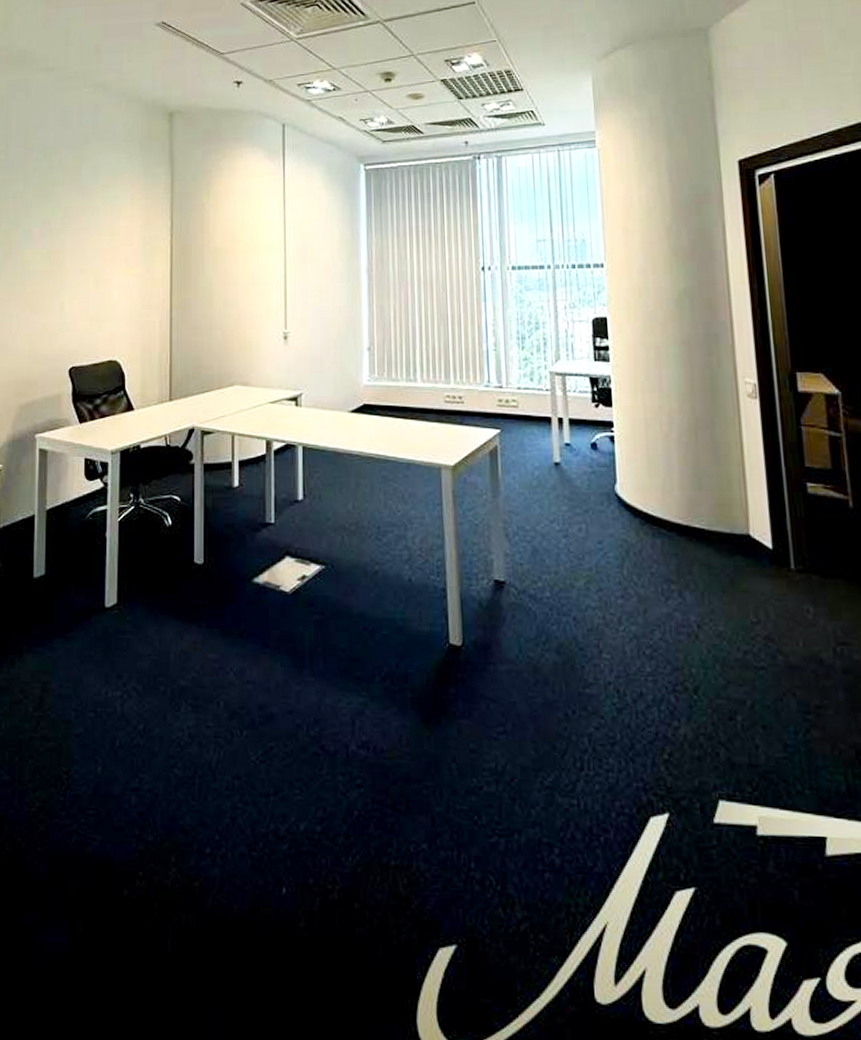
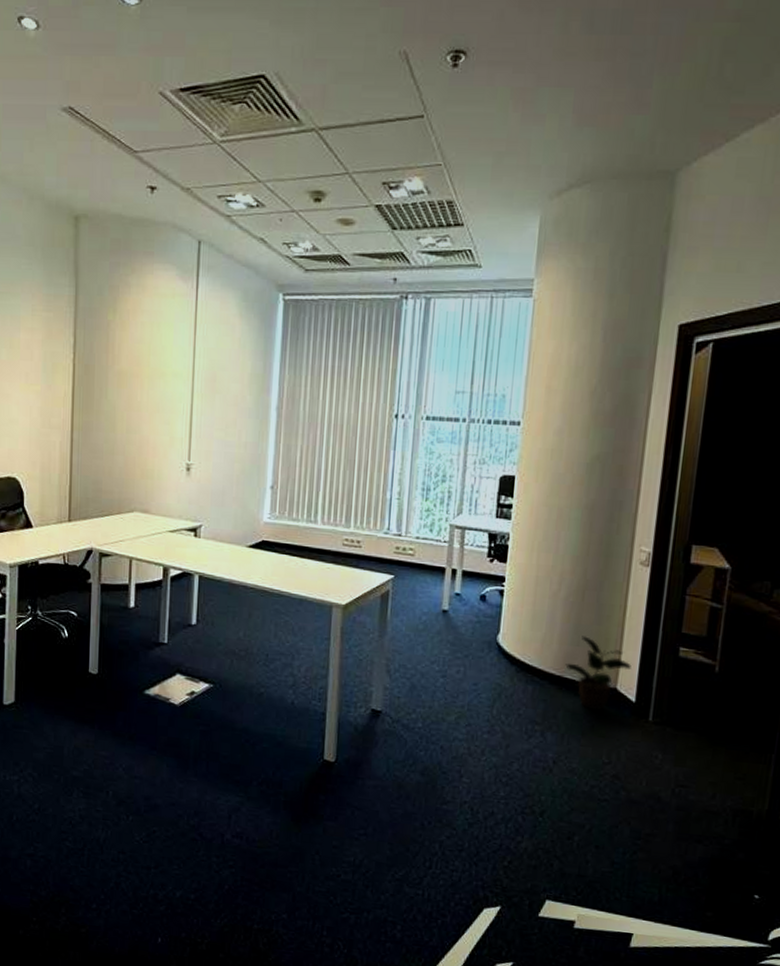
potted plant: none [691,479,761,562] -> present [565,636,631,711]

